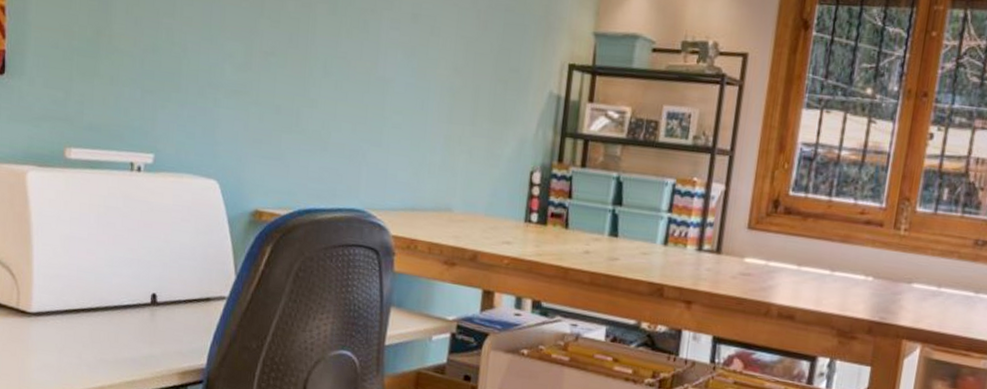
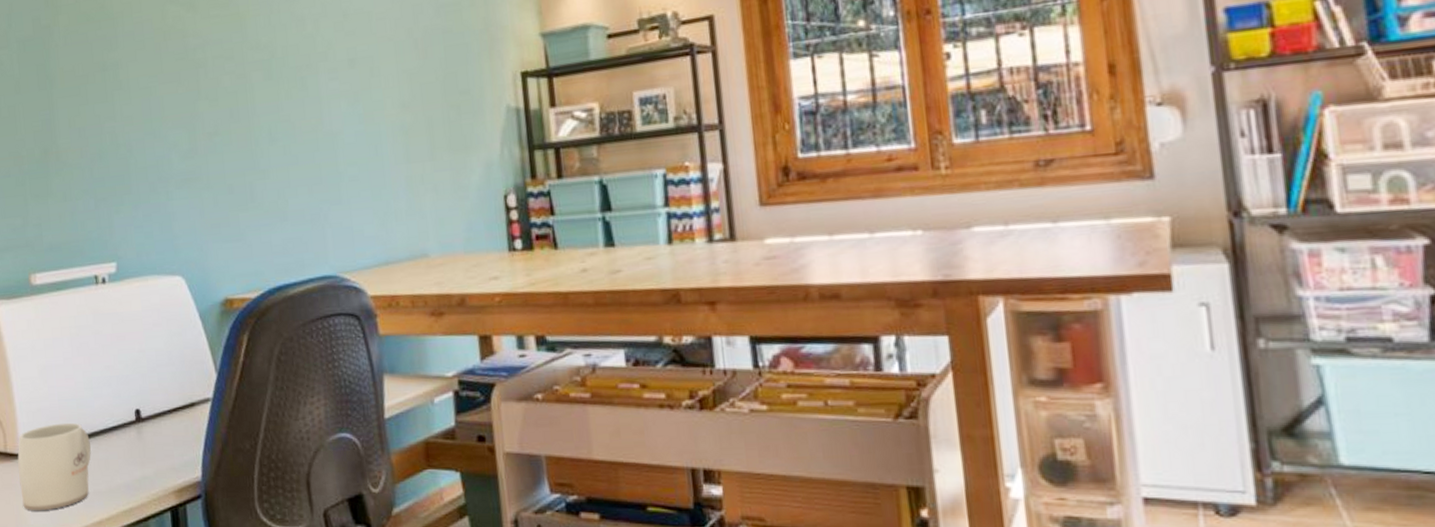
mug: none [27,291,103,369] -> present [17,422,91,512]

